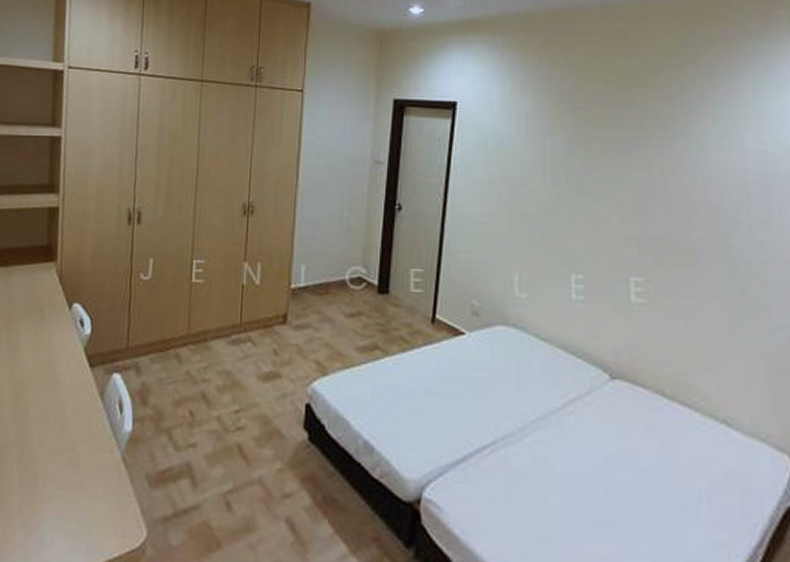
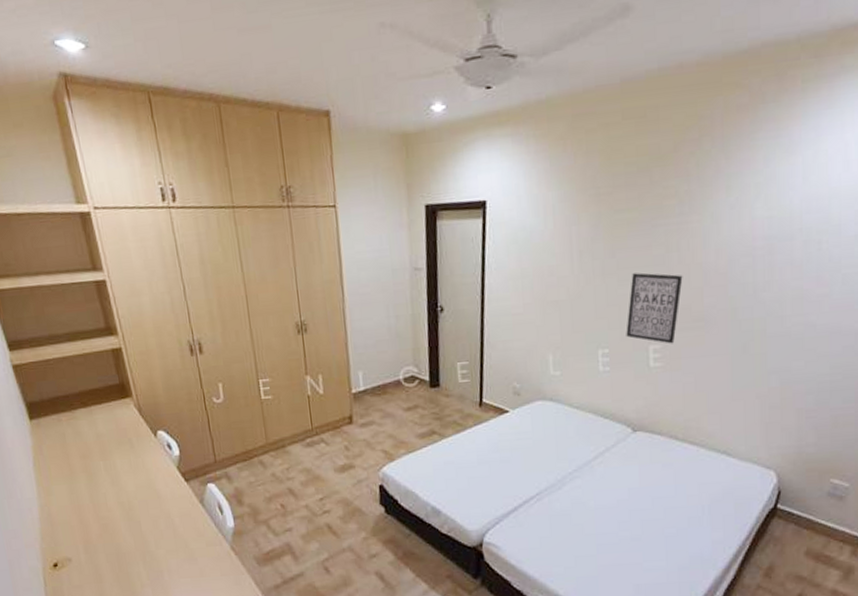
wall art: none [603,194,668,279] -> present [626,272,683,344]

